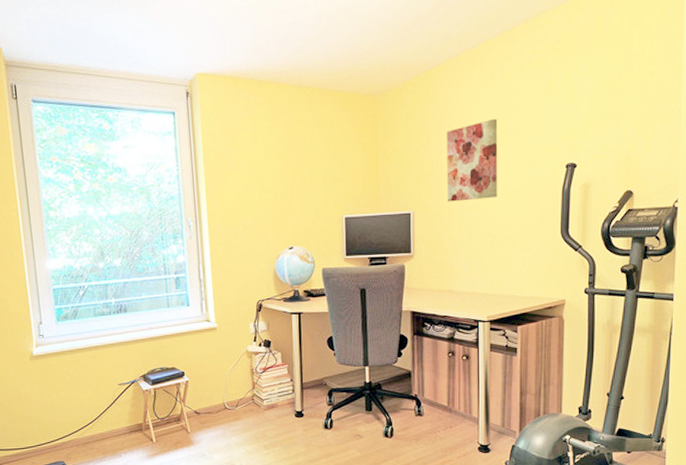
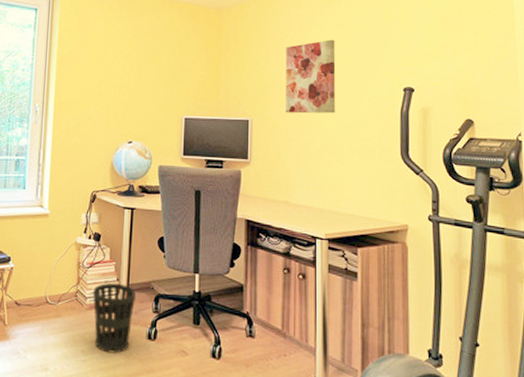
wastebasket: none [269,383,310,445] -> present [93,282,136,354]

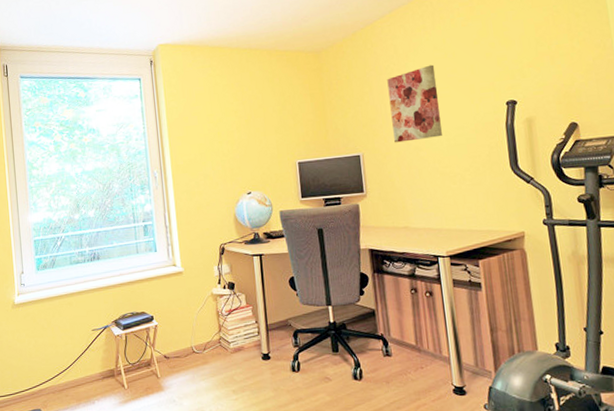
wastebasket: present [93,282,136,354] -> none [235,325,276,389]

